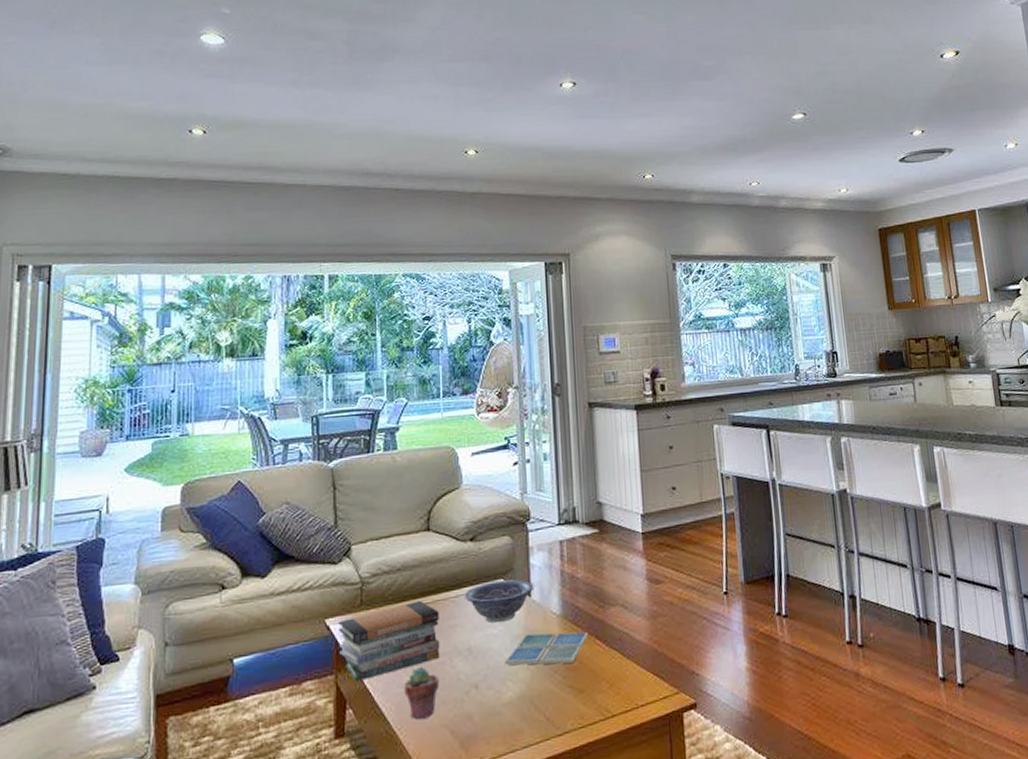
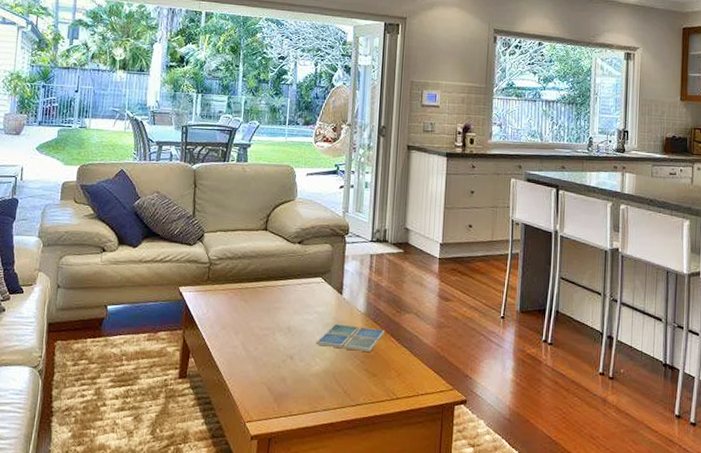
book stack: present [339,600,440,682] -> none [188,284,268,339]
potted succulent: present [404,666,440,719] -> none [235,335,263,375]
decorative bowl: present [464,579,534,624] -> none [289,278,346,312]

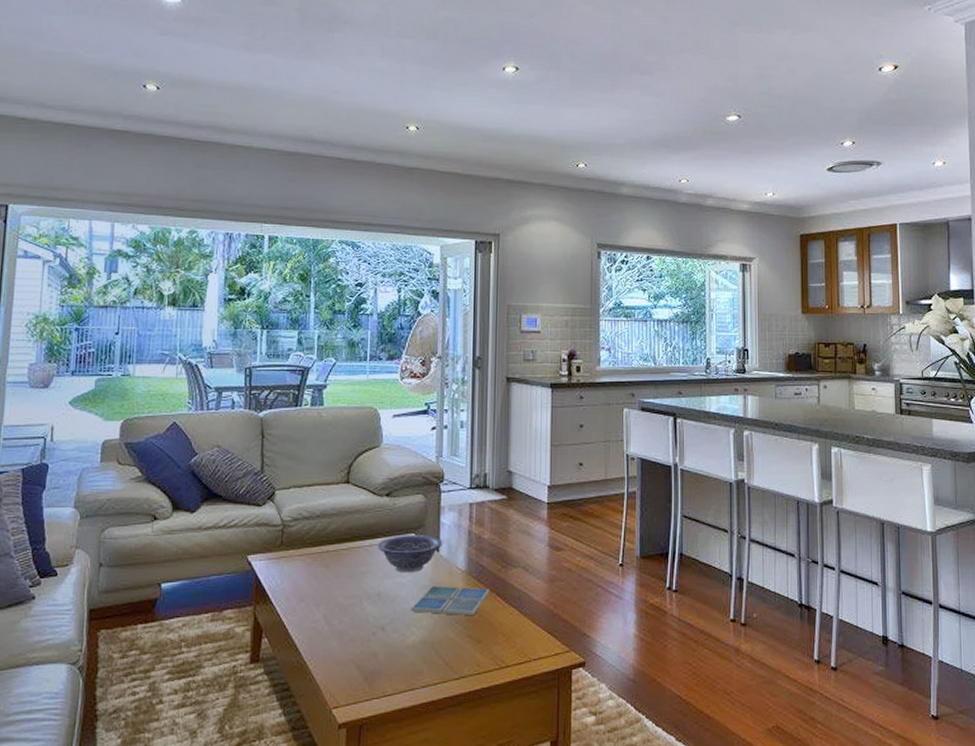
decorative bowl: none [289,278,346,312] -> present [377,535,443,573]

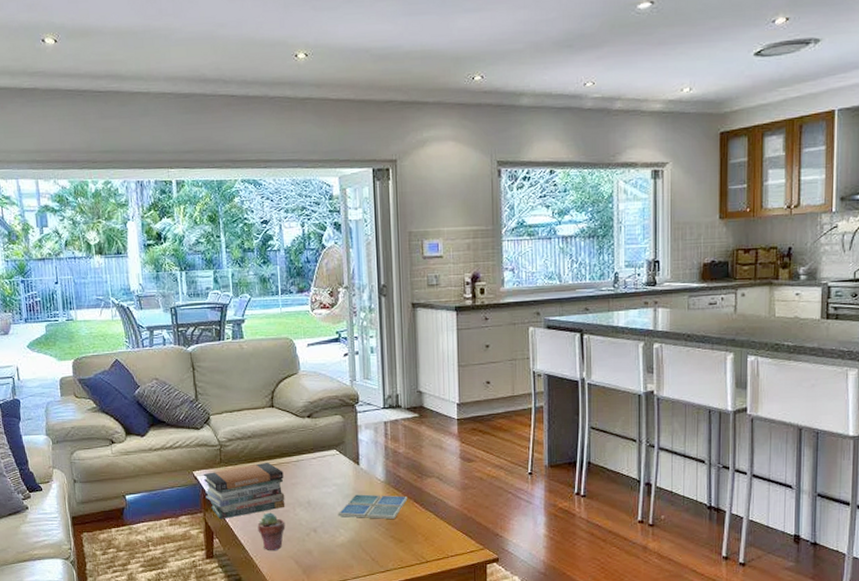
book stack: none [259,546,353,614] -> present [204,462,285,520]
potted succulent: none [316,606,349,653] -> present [257,512,286,550]
decorative bowl: present [377,535,443,573] -> none [304,451,362,484]

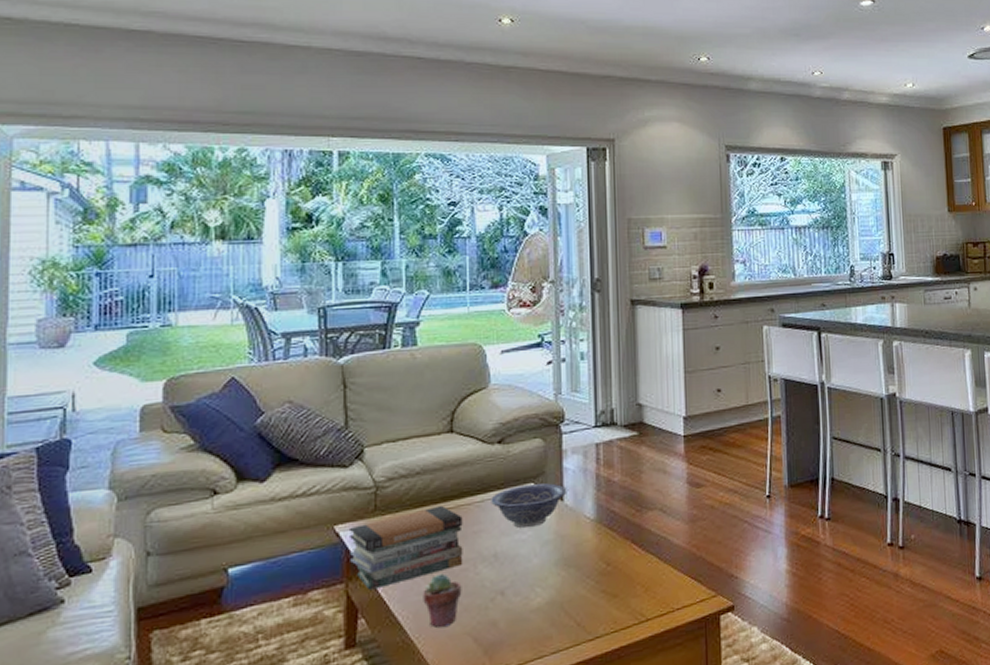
decorative bowl: none [304,451,362,484] -> present [491,483,567,529]
drink coaster: present [338,494,408,519] -> none [533,536,624,571]

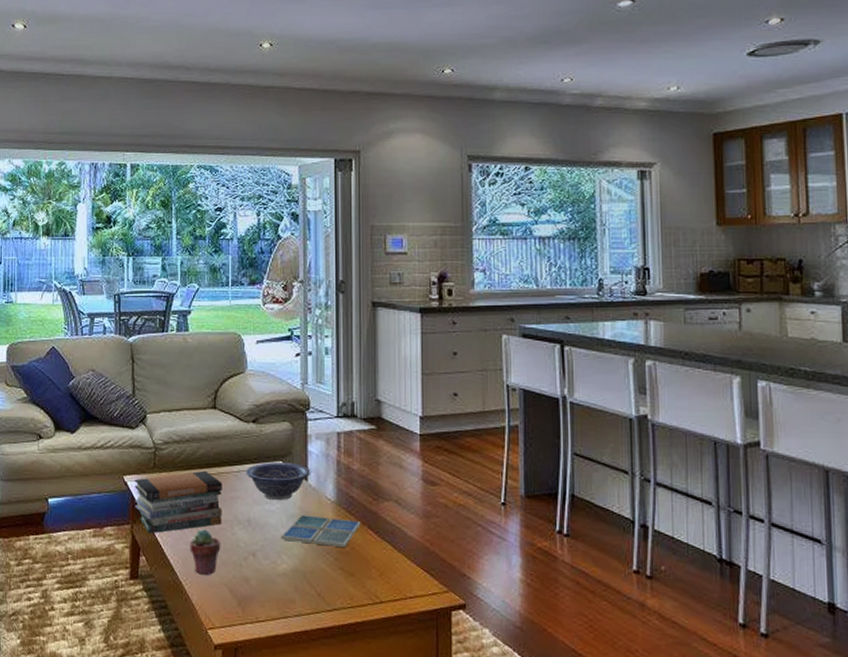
drink coaster: none [533,536,624,571] -> present [280,515,361,547]

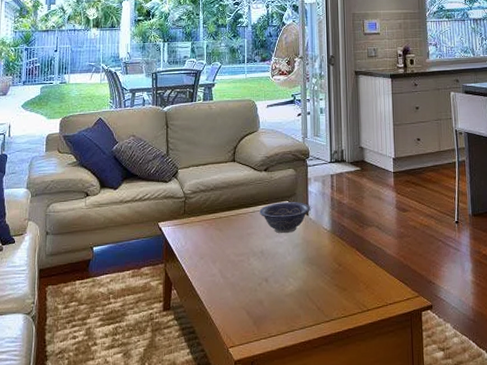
book stack: present [135,470,222,534] -> none [168,213,241,270]
potted succulent: present [190,529,221,575] -> none [214,262,240,301]
drink coaster: present [280,515,361,547] -> none [288,243,351,268]

